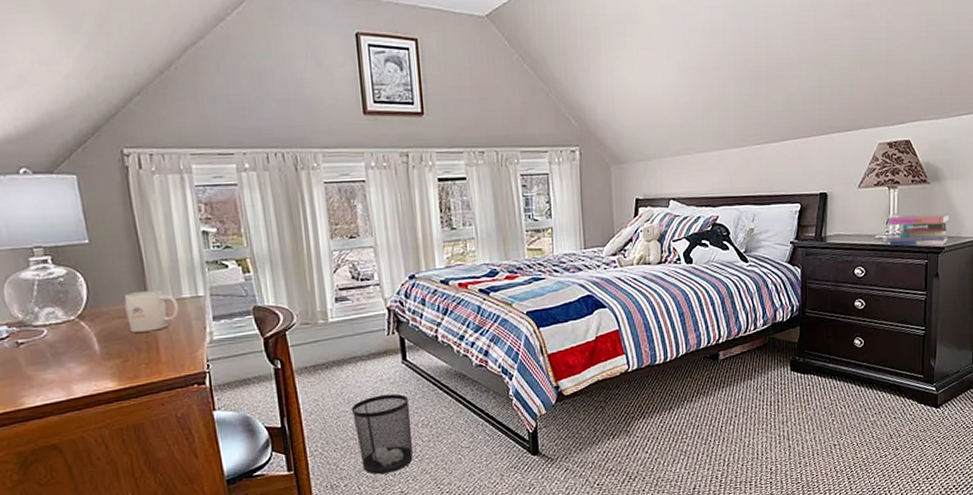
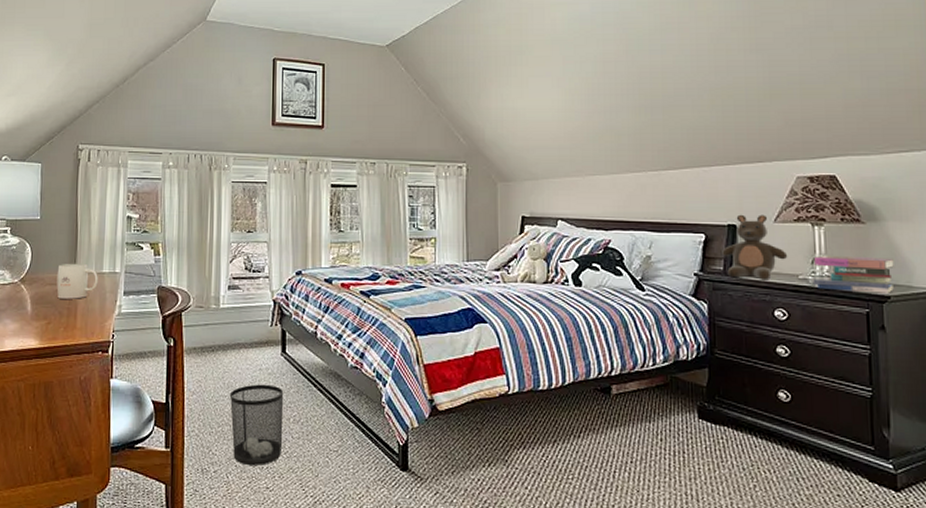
stuffed bear: none [814,181,868,243] -> present [722,214,788,280]

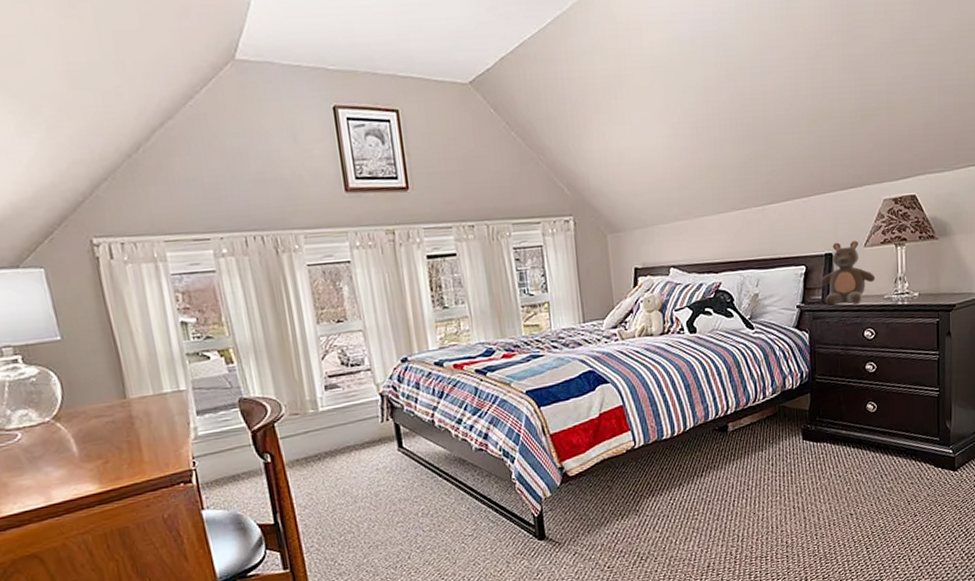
mug: present [56,263,98,299] -> none [101,385,161,432]
waste bin: present [229,384,284,465] -> none [346,483,414,568]
books: present [812,255,894,295] -> none [895,269,959,306]

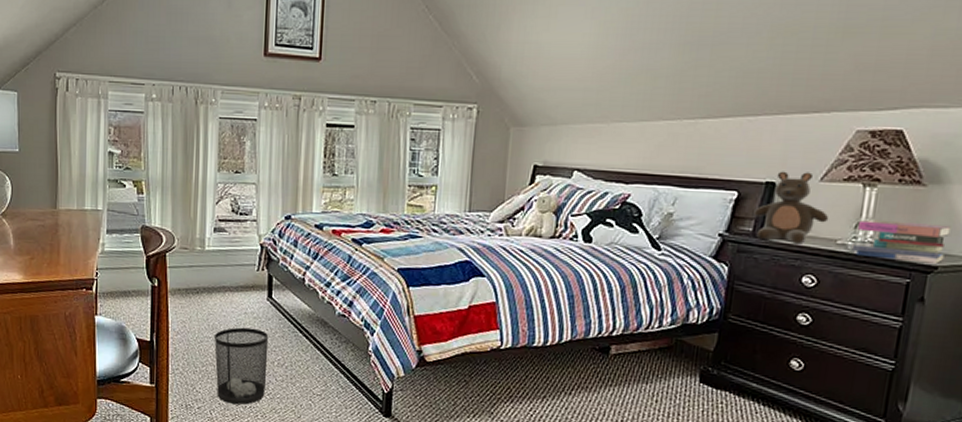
waste bin: none [346,483,414,568] -> present [214,327,269,405]
books: none [895,269,959,306] -> present [851,219,951,265]

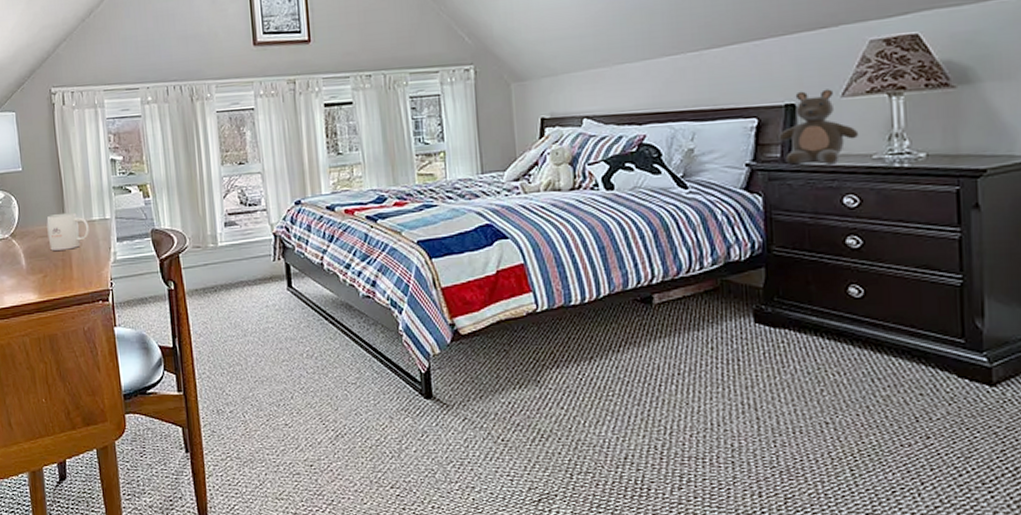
mug: none [38,198,80,236] -> present [46,212,89,251]
waste bin: present [214,327,269,405] -> none [237,321,298,403]
books: present [851,219,951,265] -> none [889,124,992,169]

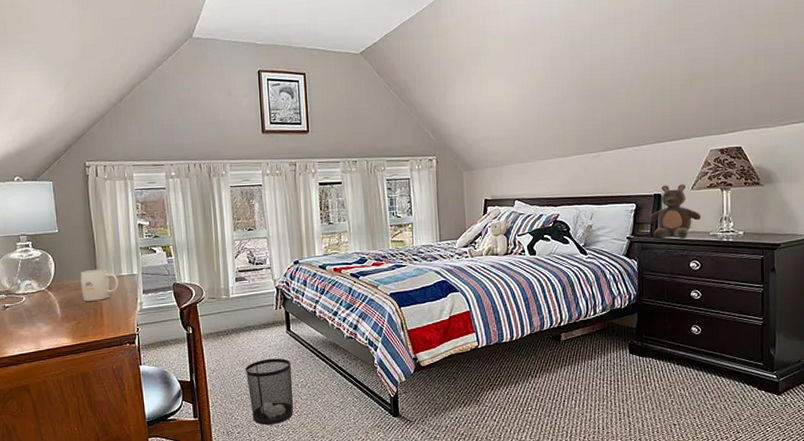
waste bin: none [237,321,298,403] -> present [245,358,293,425]

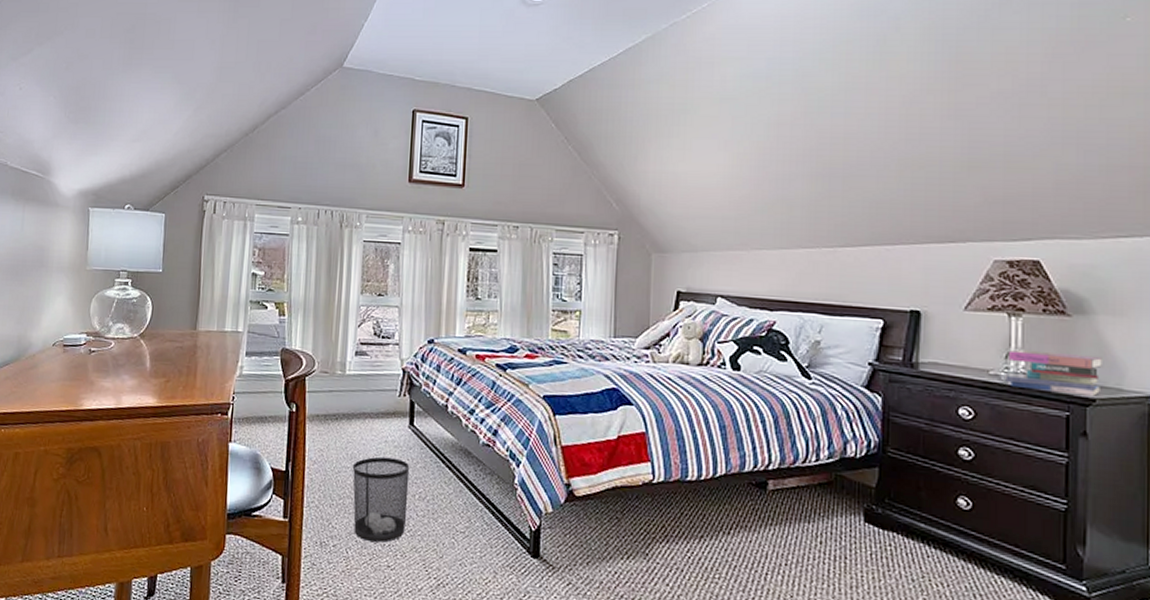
mug: present [80,268,119,301] -> none [176,319,220,358]
stuffed bear: present [649,184,702,239] -> none [902,299,978,374]
books: none [720,212,784,243] -> present [1005,349,1102,398]

